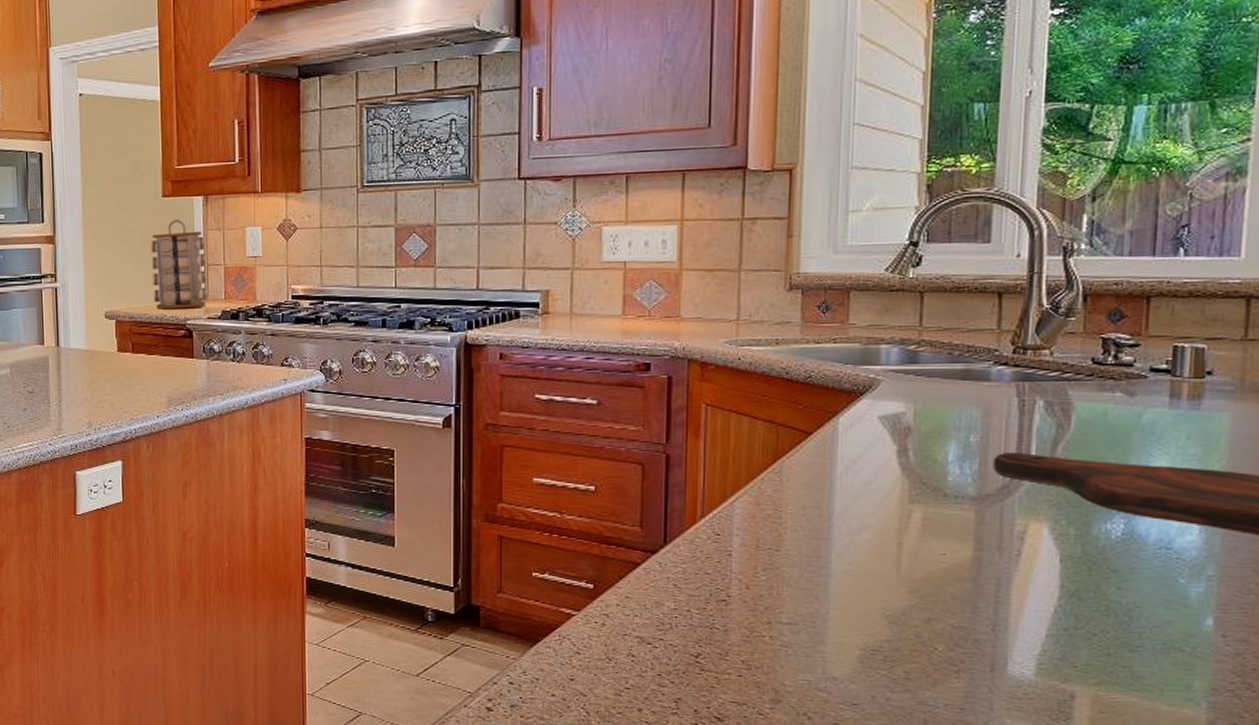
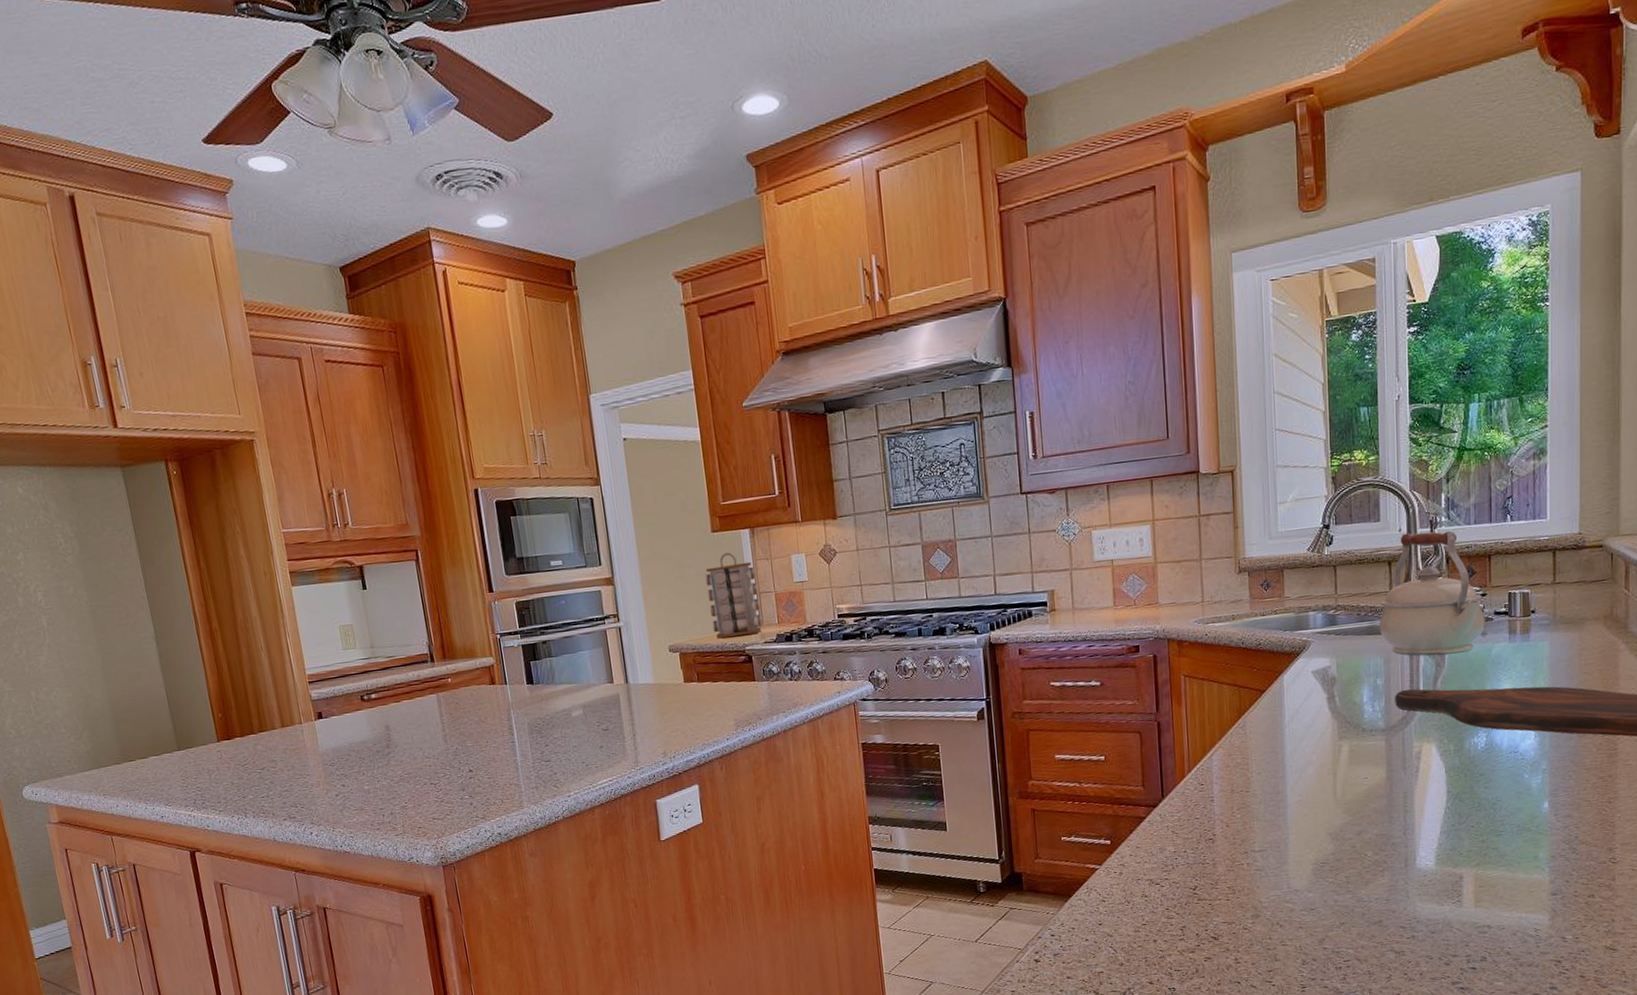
kettle: none [978,260,1135,414] -> present [1379,531,1485,656]

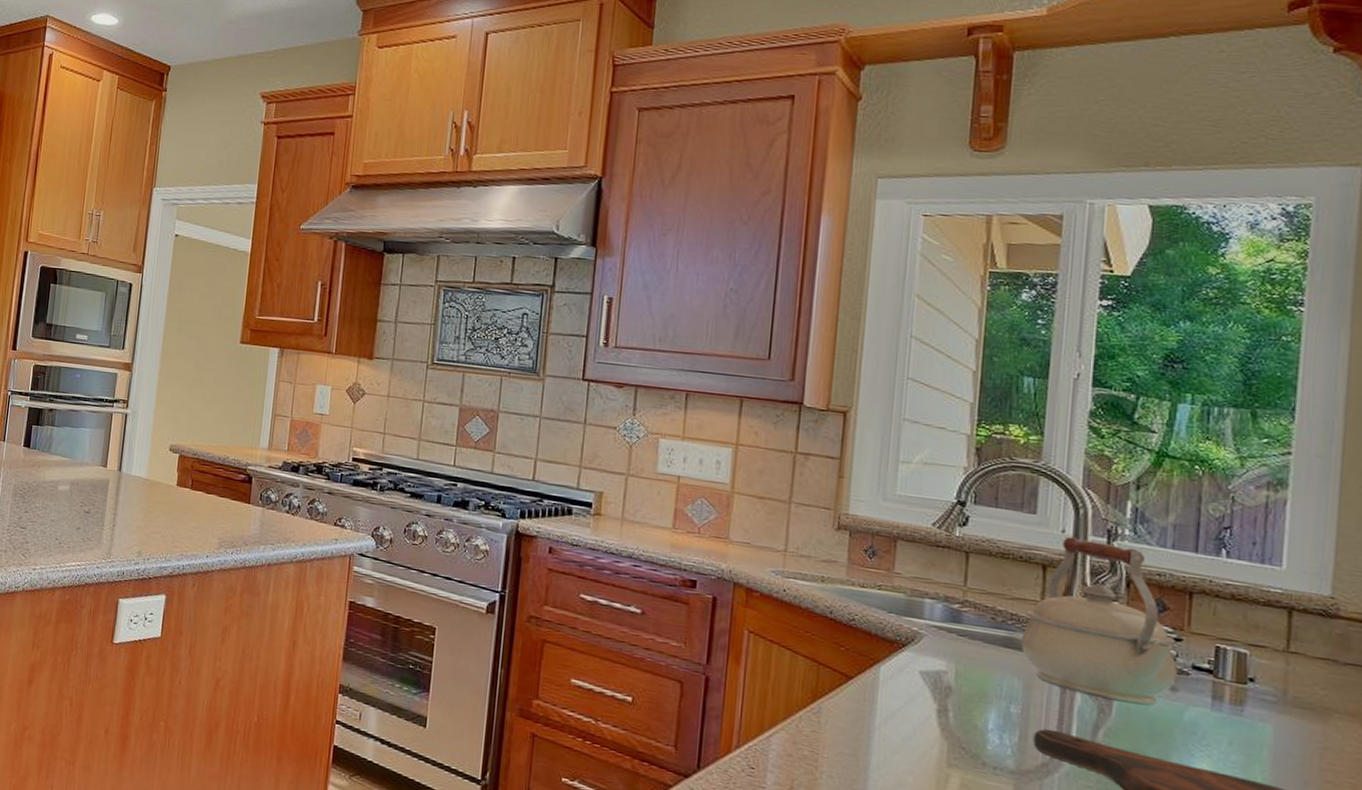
spice rack: present [705,552,763,640] -> none [218,366,276,456]

